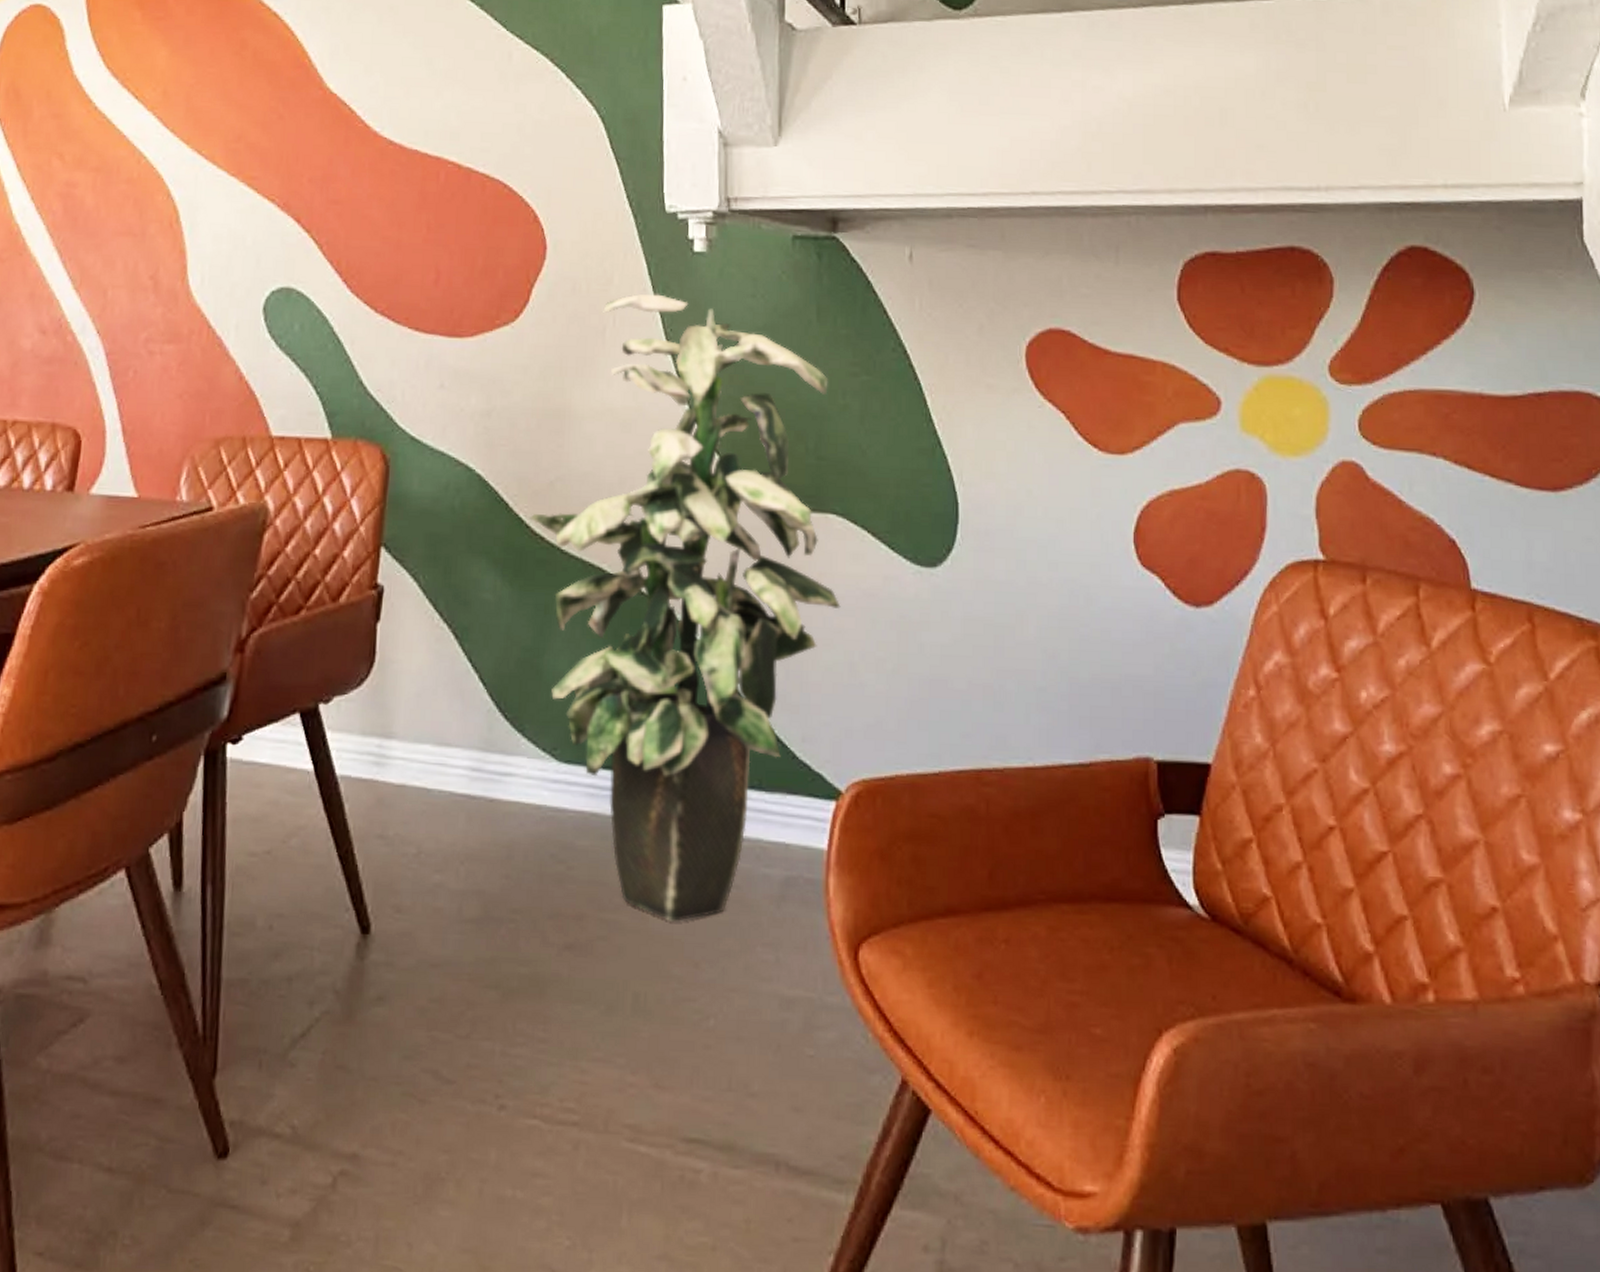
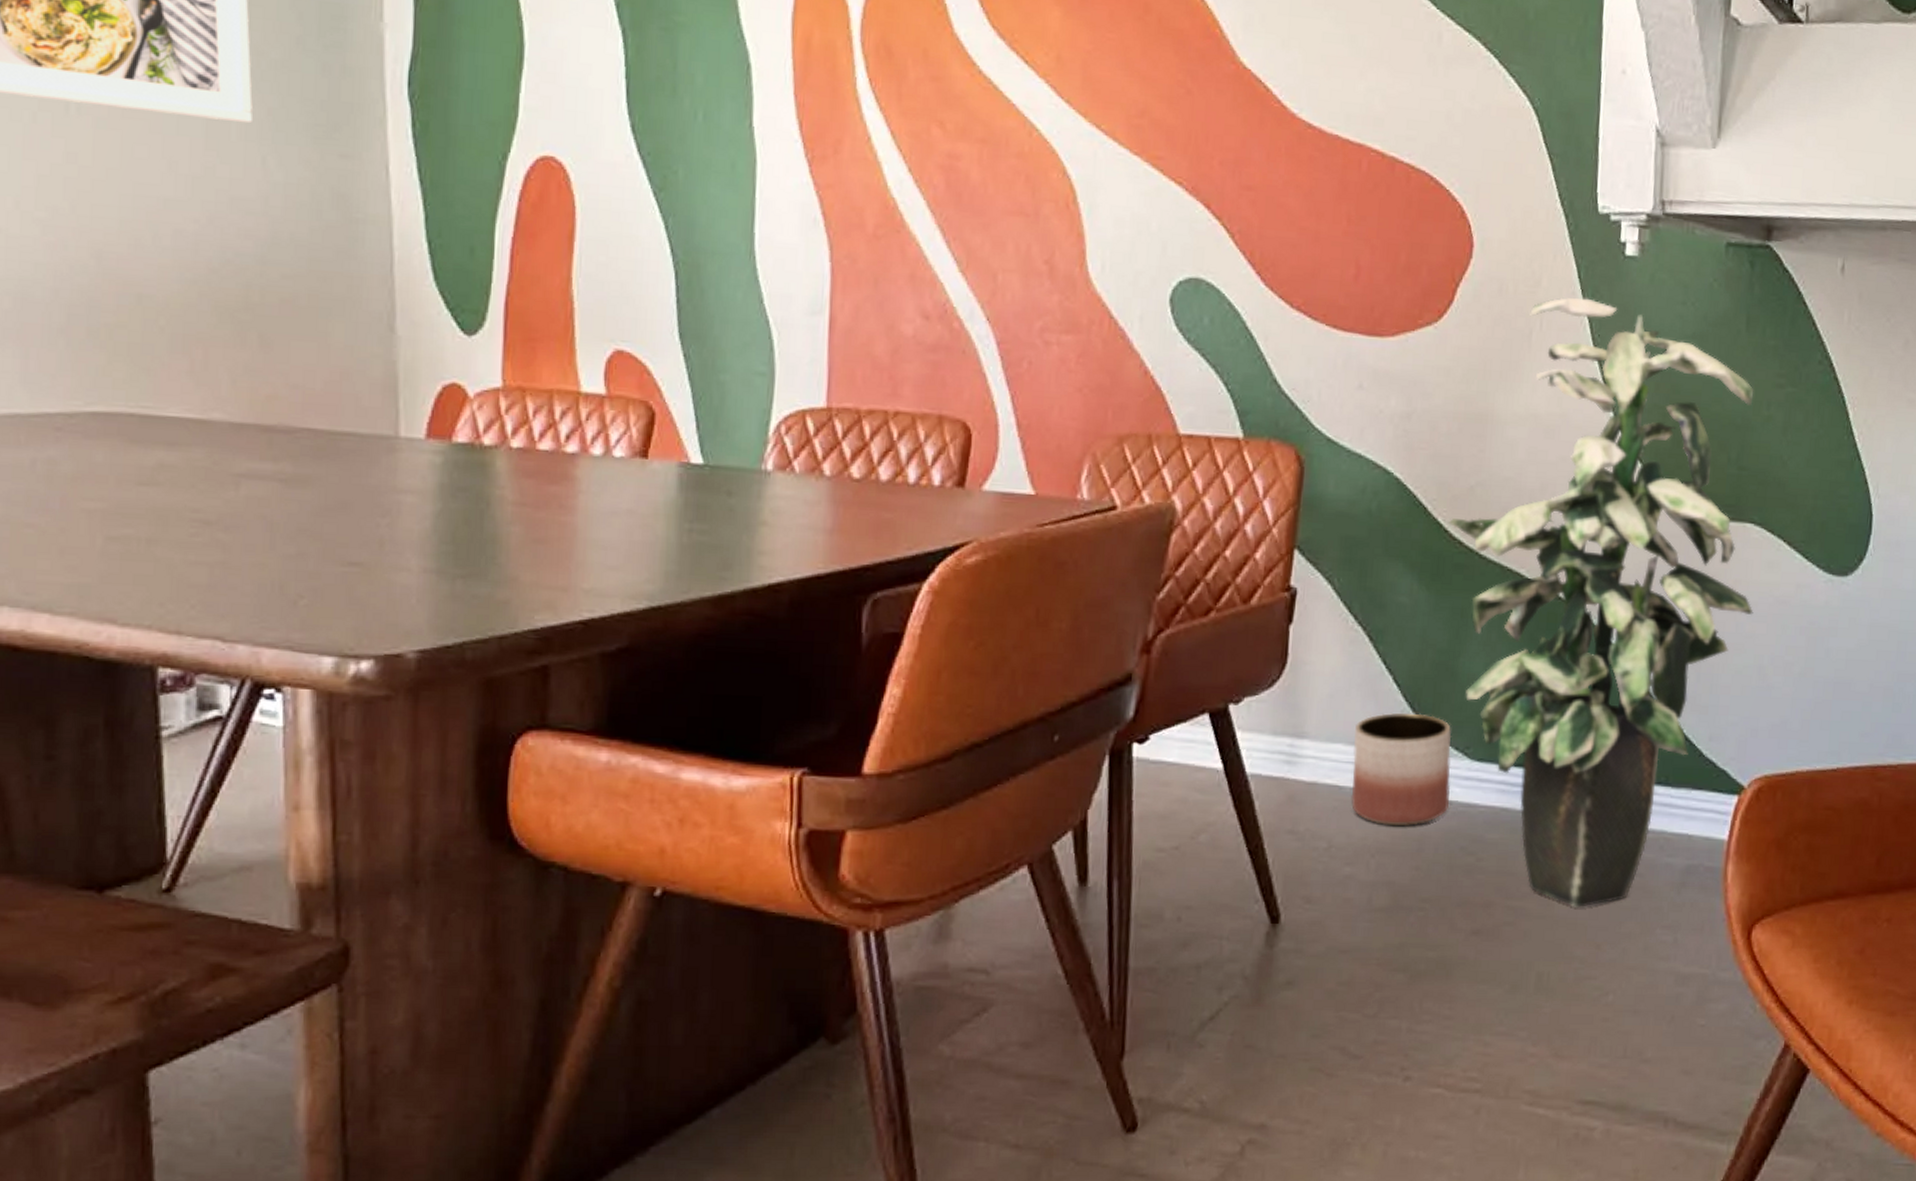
planter: none [439,712,539,832] -> present [1351,712,1452,826]

